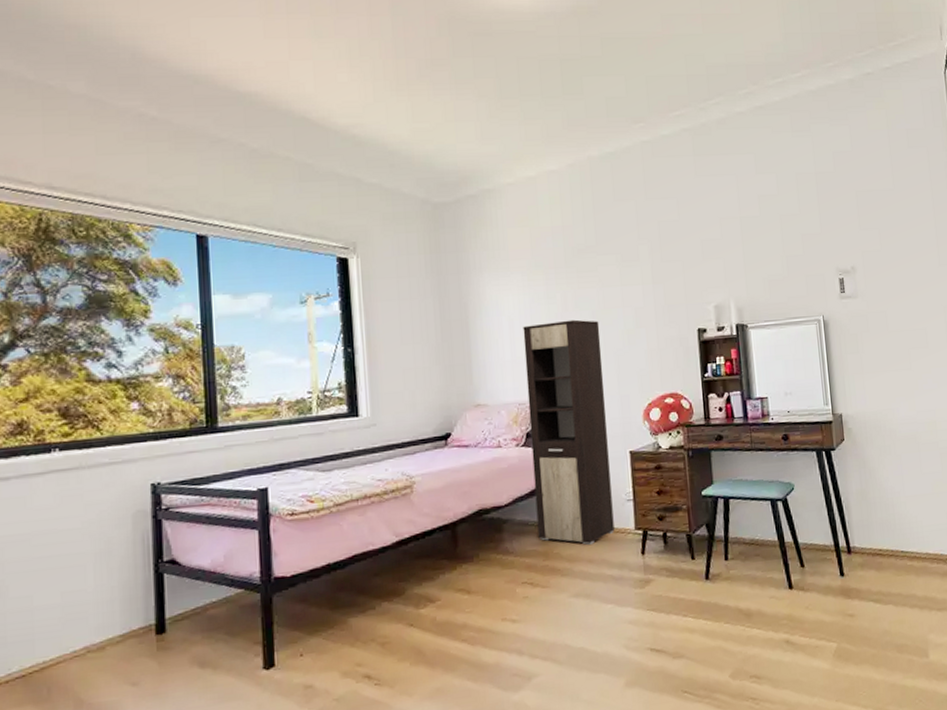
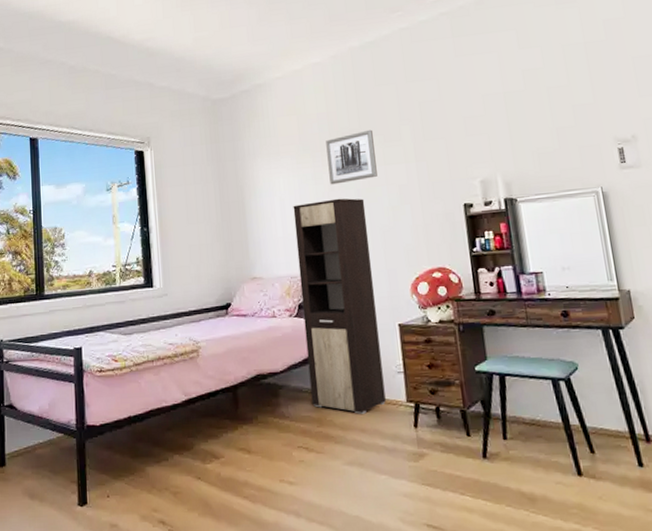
wall art: none [560,247,613,305] -> present [326,129,377,185]

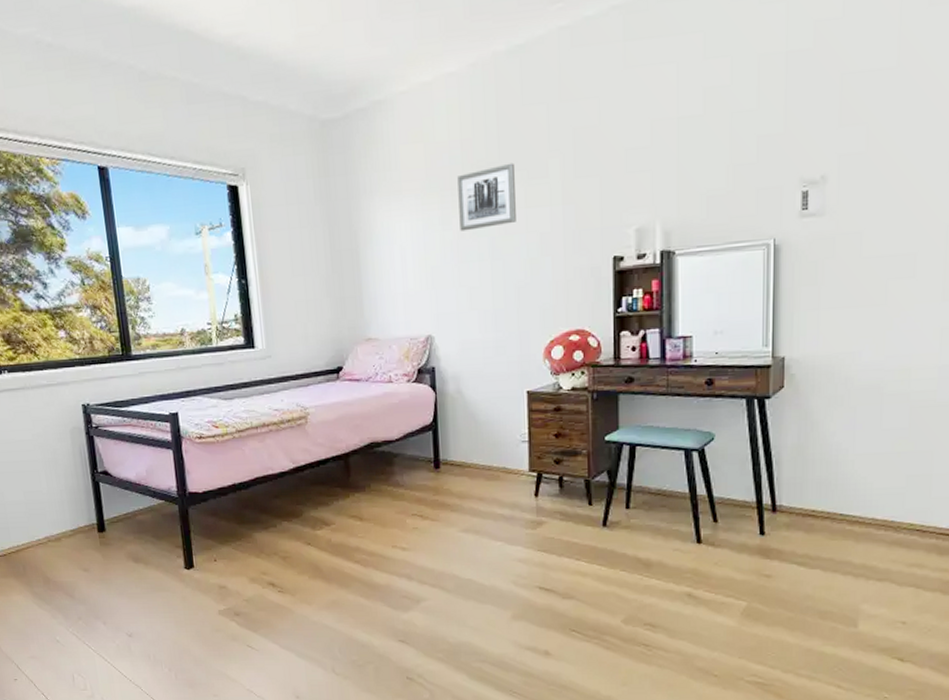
cabinet: present [293,198,386,414] -> none [415,247,507,483]

